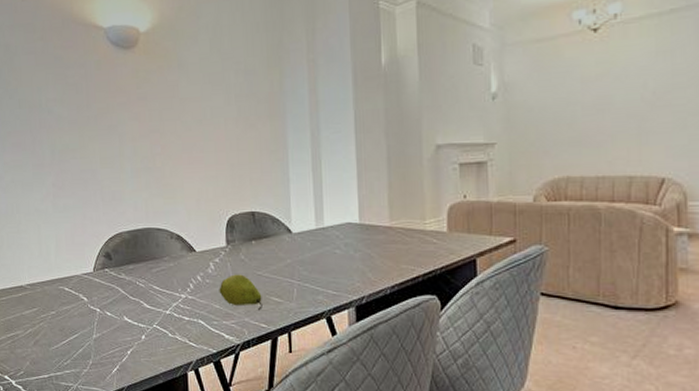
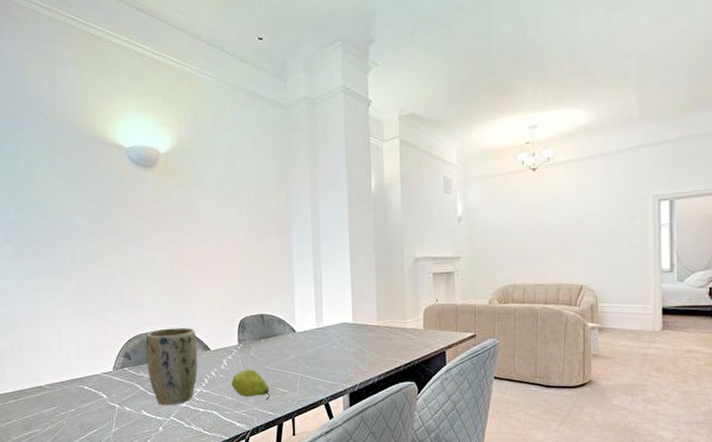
plant pot: none [126,226,183,312] -> present [145,327,198,406]

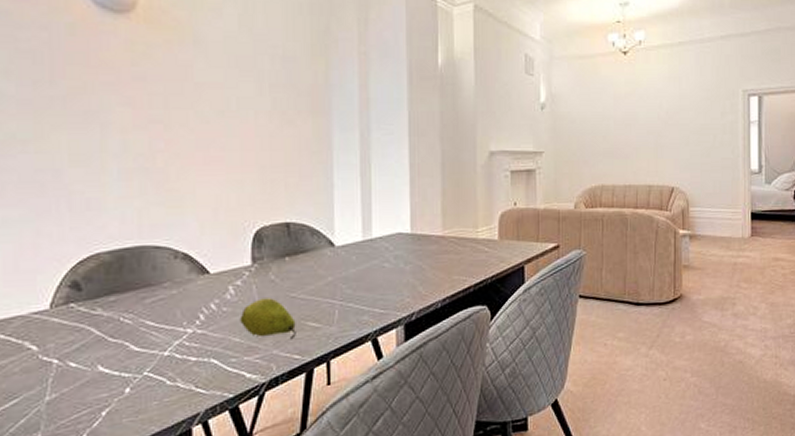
plant pot: present [145,327,198,406] -> none [107,242,190,356]

